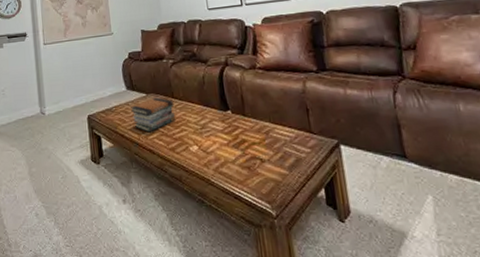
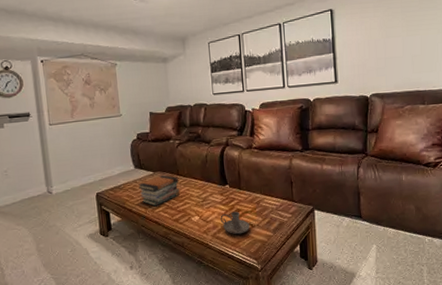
candle holder: none [222,142,259,171] -> present [220,211,250,235]

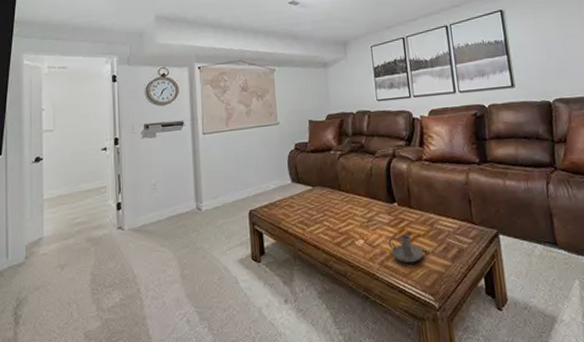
book stack: present [138,175,180,207] -> none [296,190,341,227]

